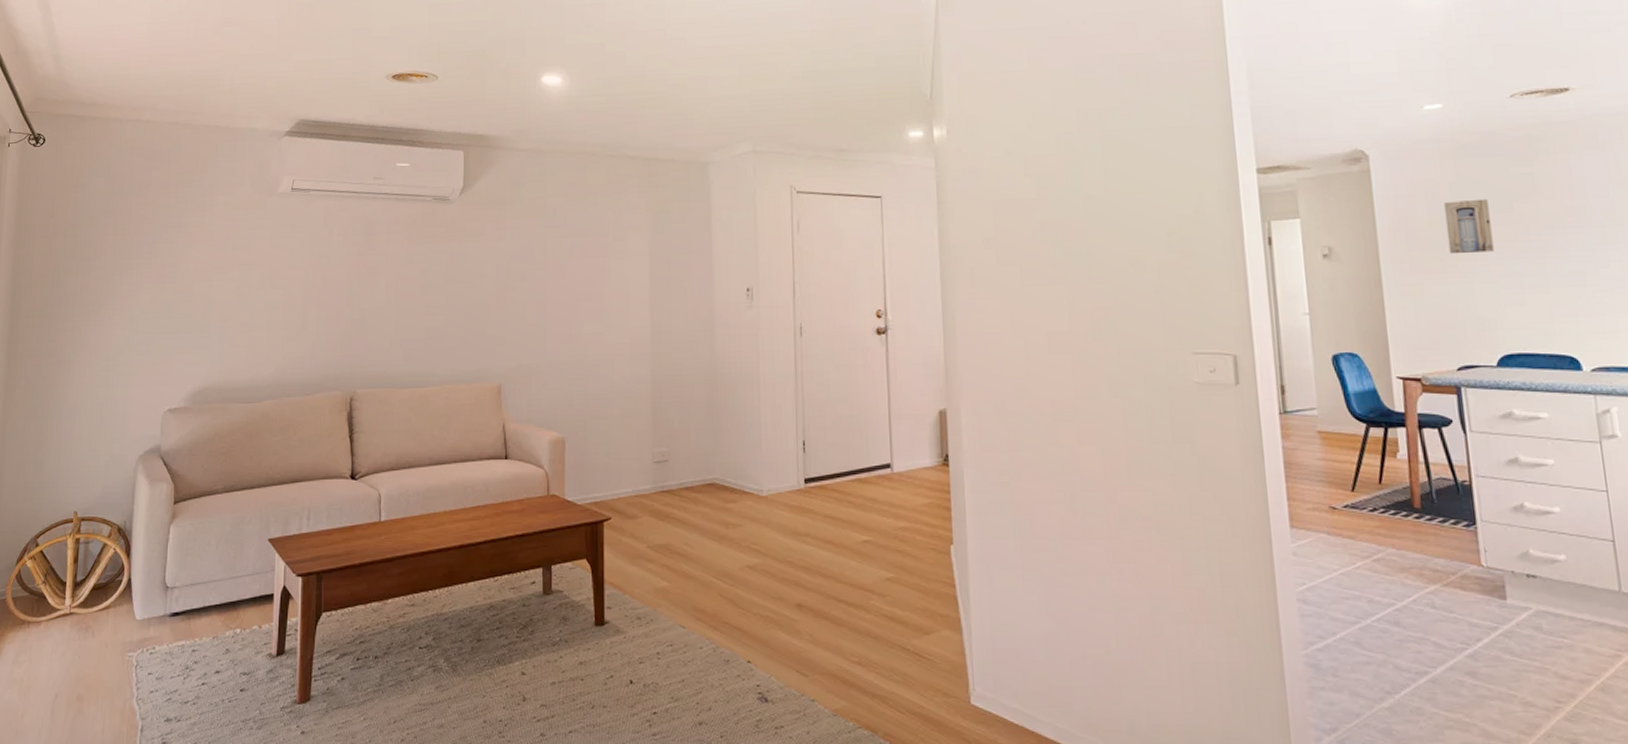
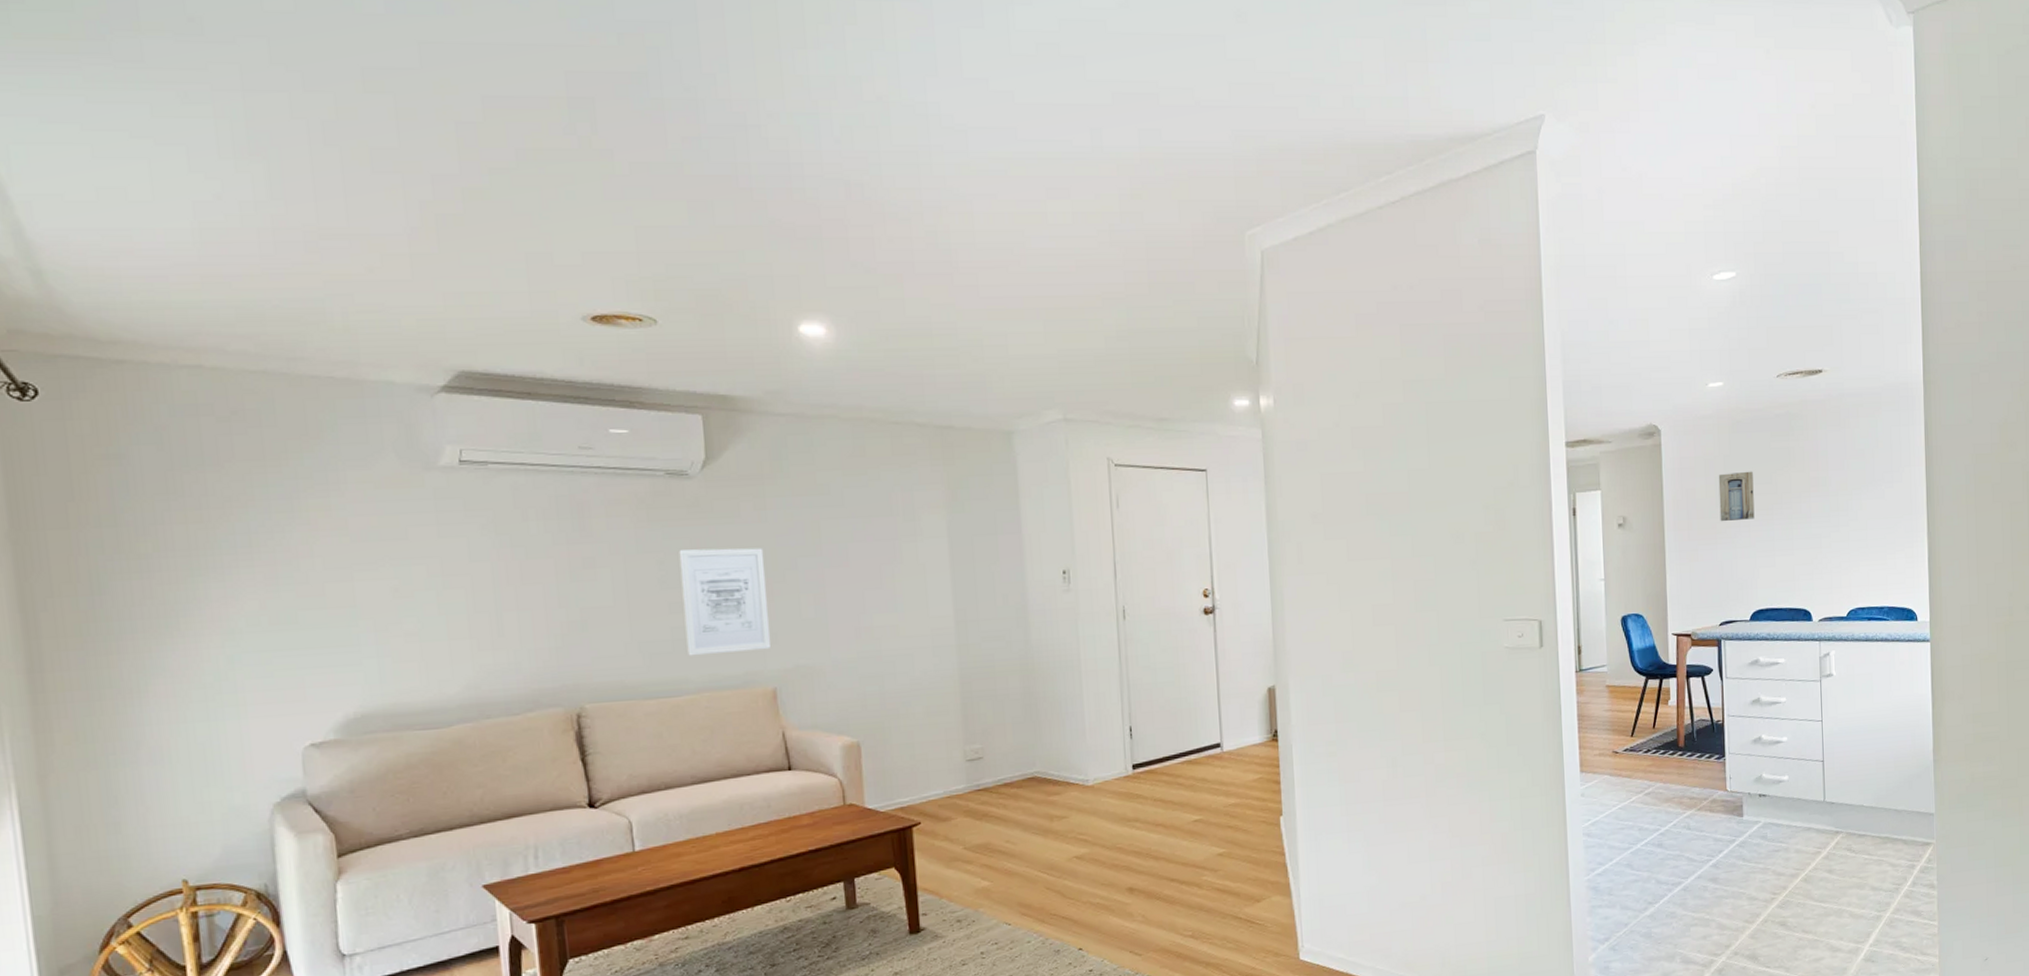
wall art: none [436,261,501,353] -> present [679,548,772,657]

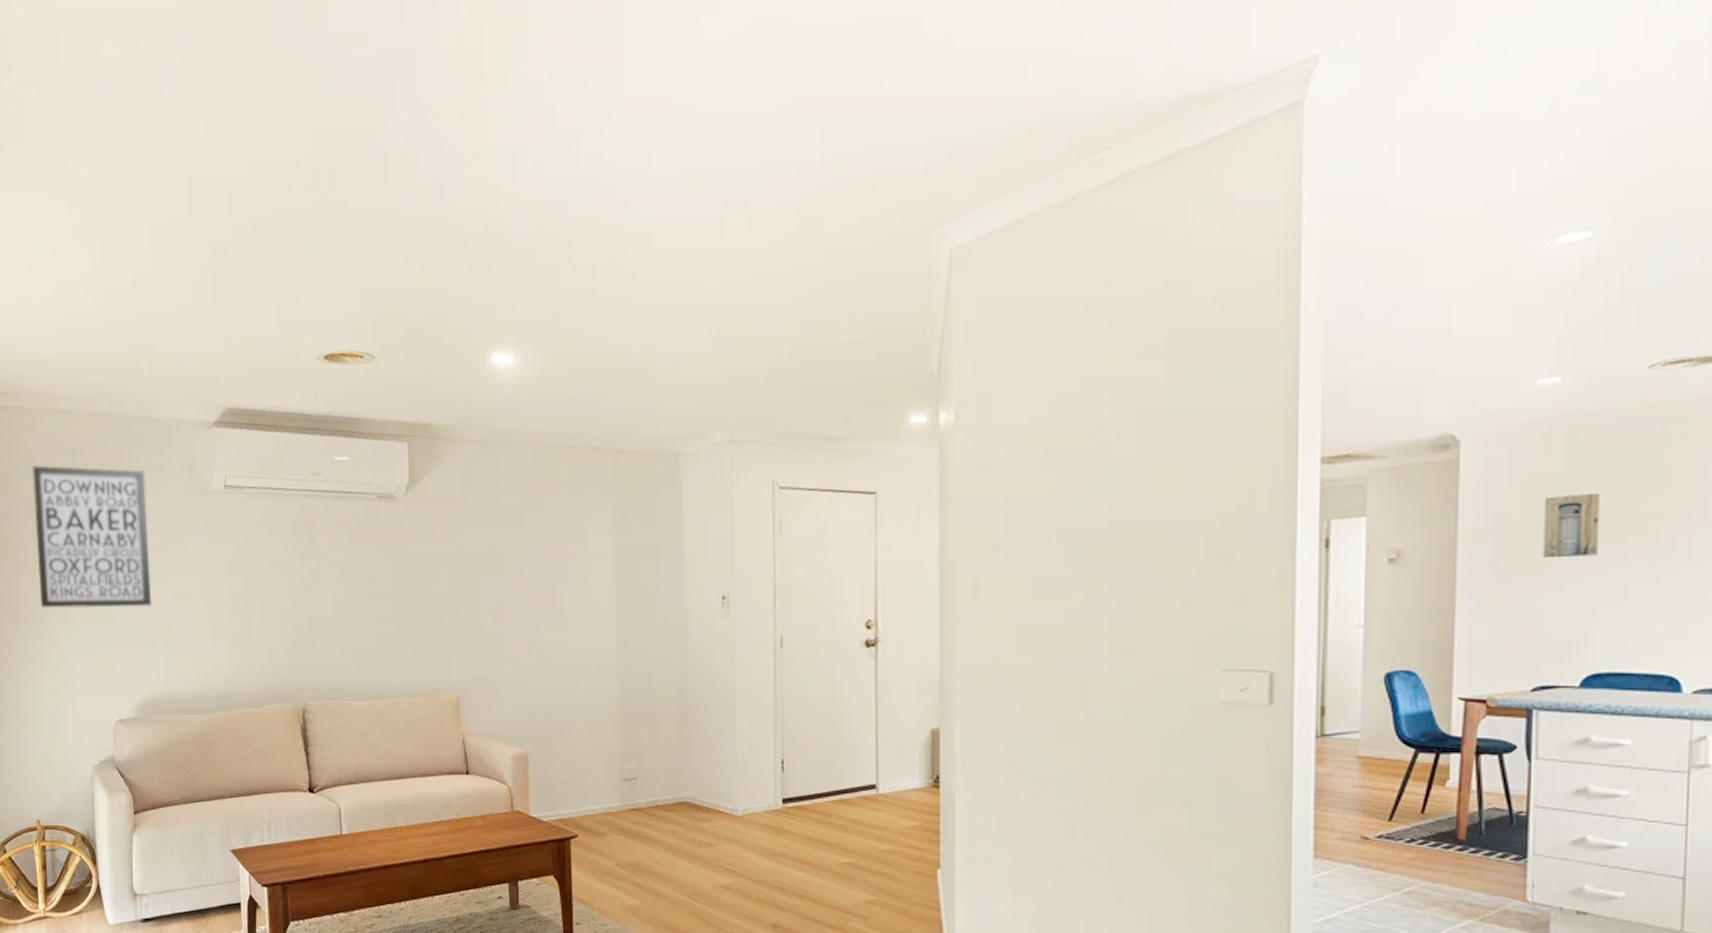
wall art: none [163,434,356,613] -> present [32,465,151,609]
wall art: present [679,548,772,657] -> none [385,566,457,664]

